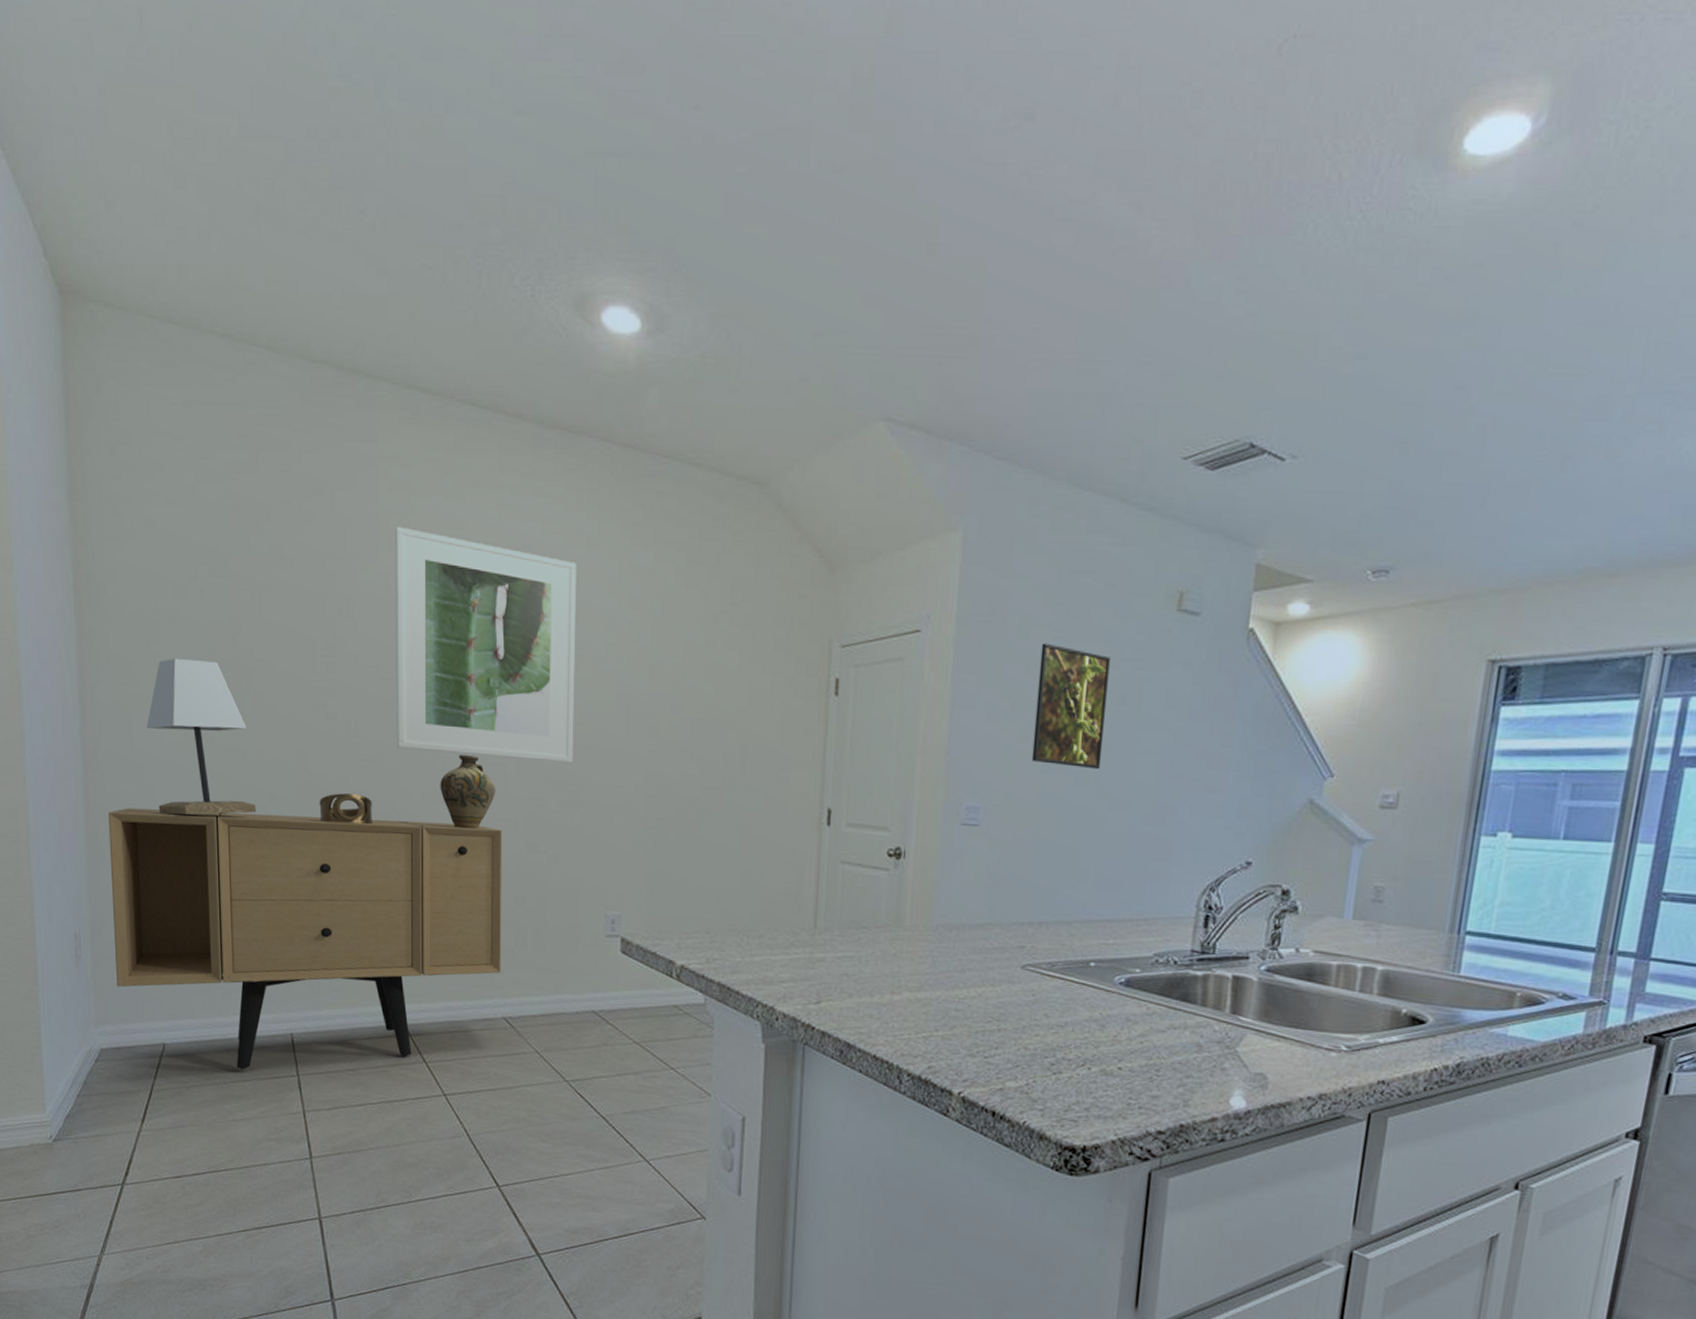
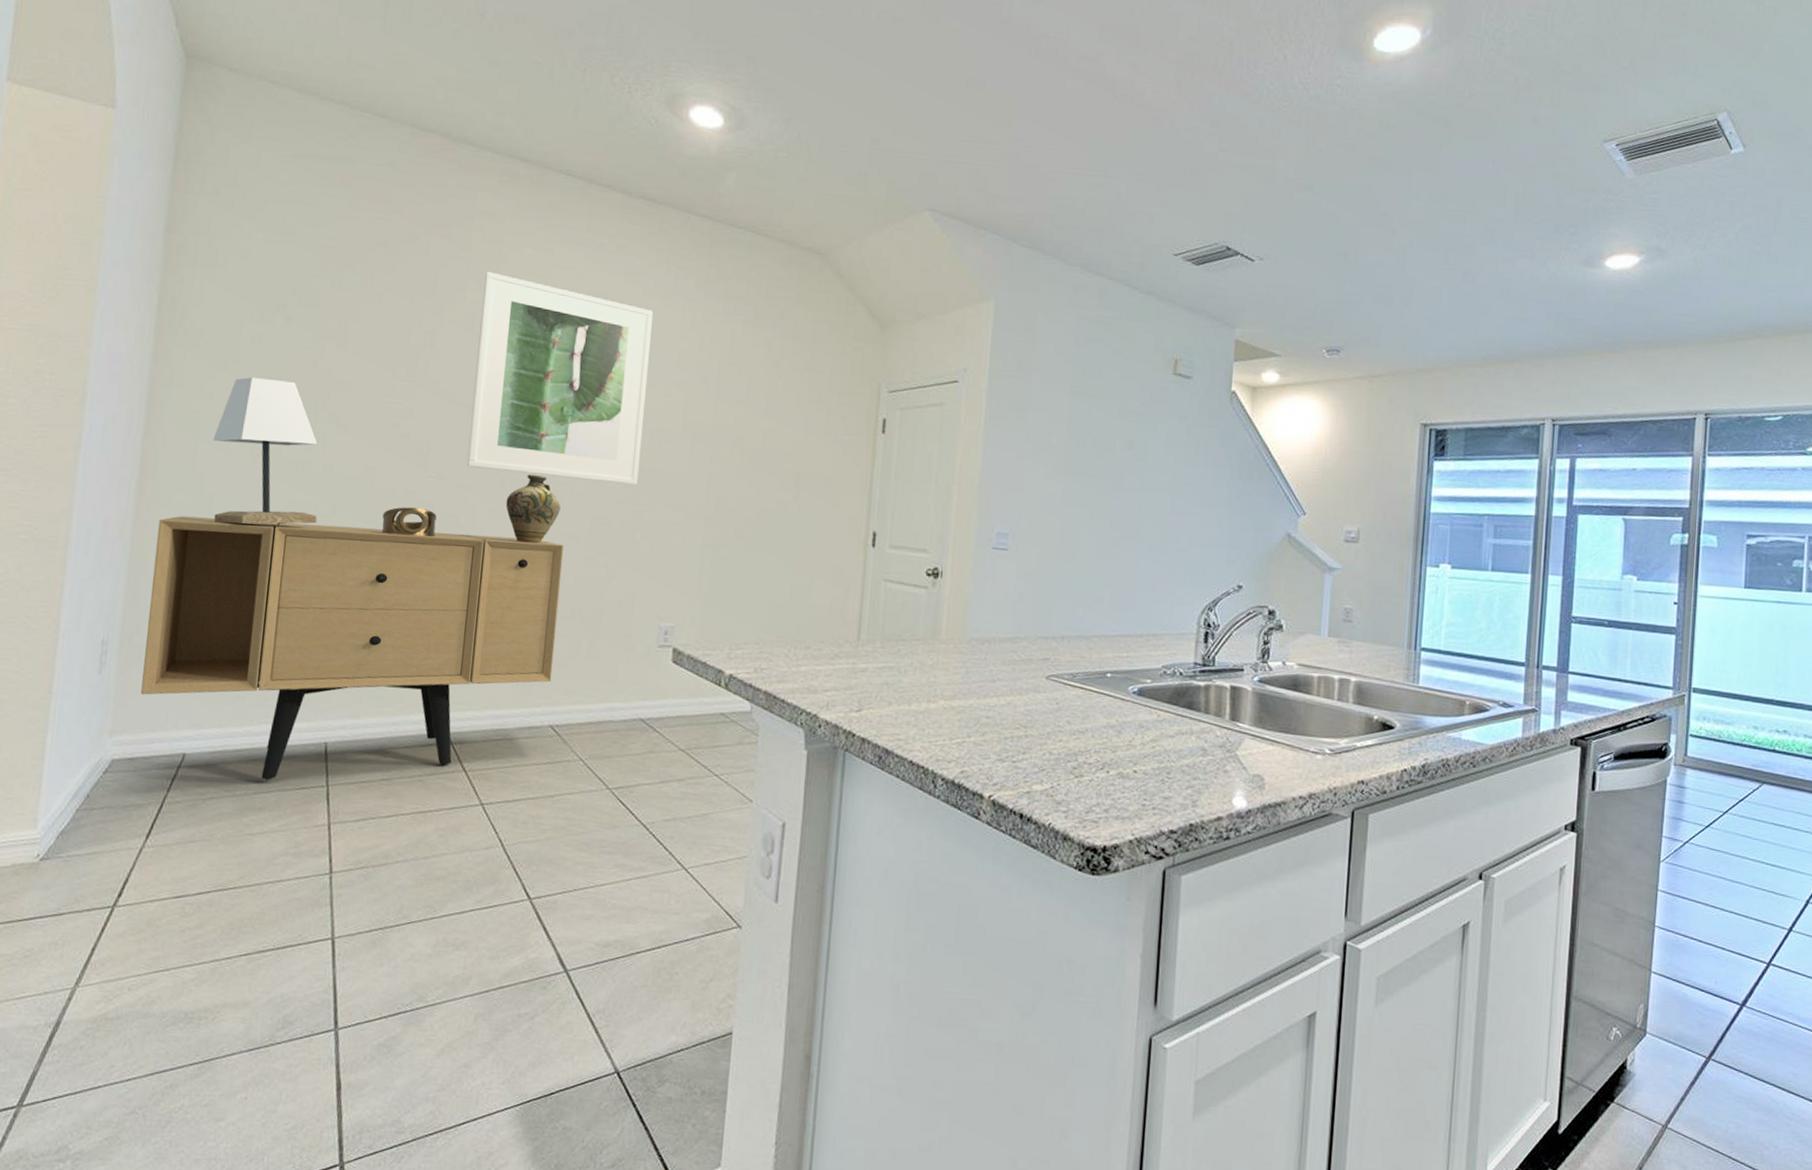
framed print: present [1031,643,1111,770] -> none [1053,396,1120,504]

